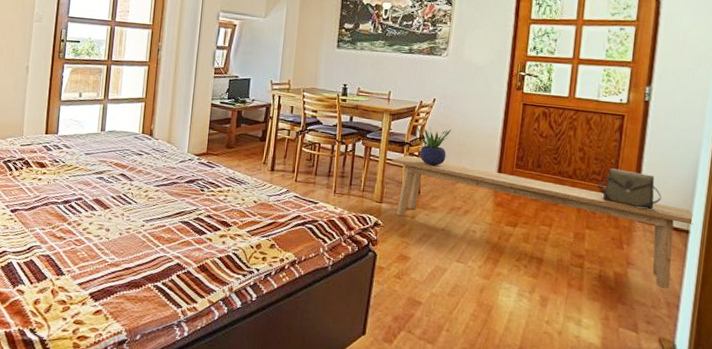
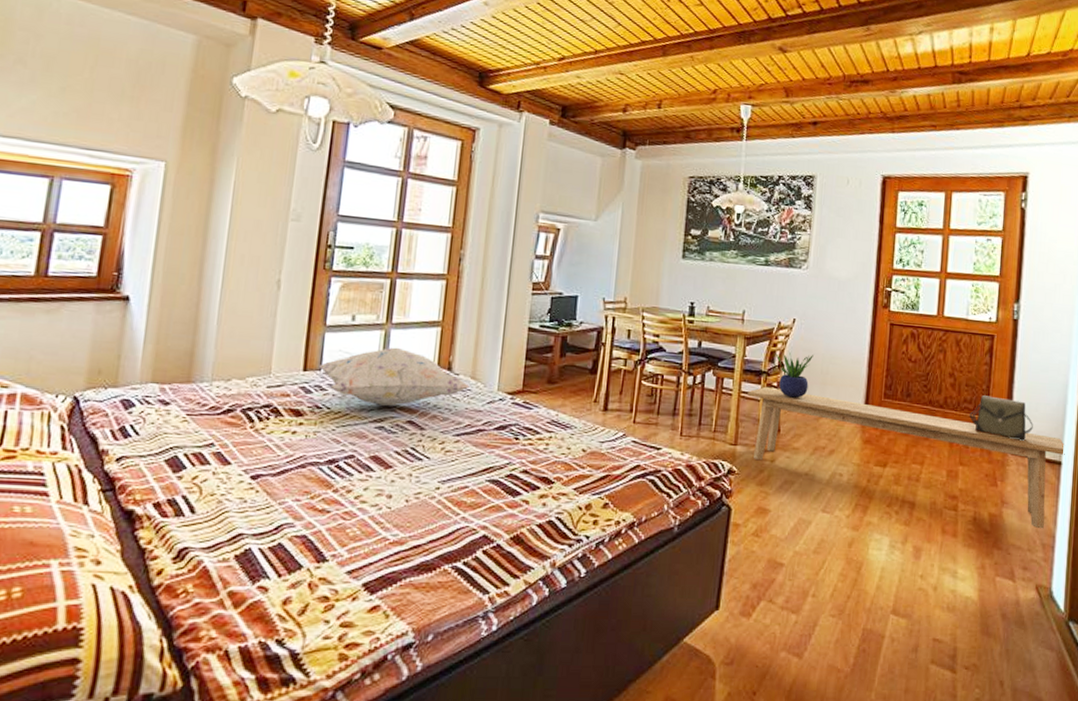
decorative pillow: none [56,117,166,162] -> present [318,347,470,406]

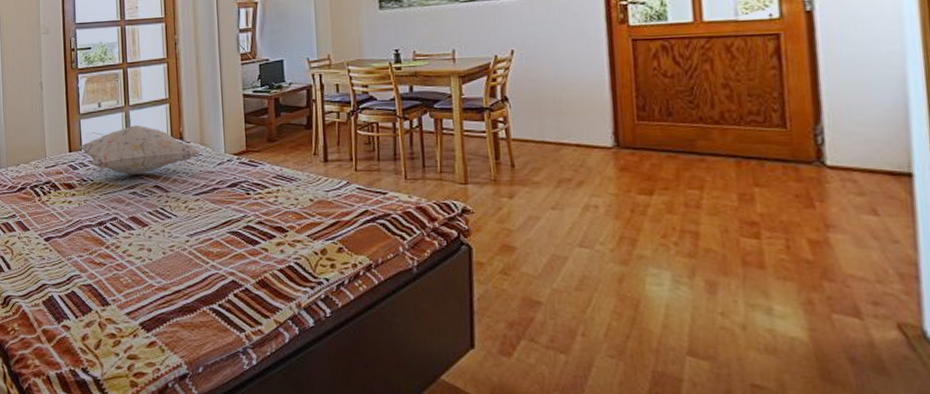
bench: present [747,386,1066,529] -> none [471,122,917,256]
potted plant: present [775,352,813,398] -> none [496,84,541,131]
shoulder bag: present [969,395,1033,441] -> none [759,104,859,152]

